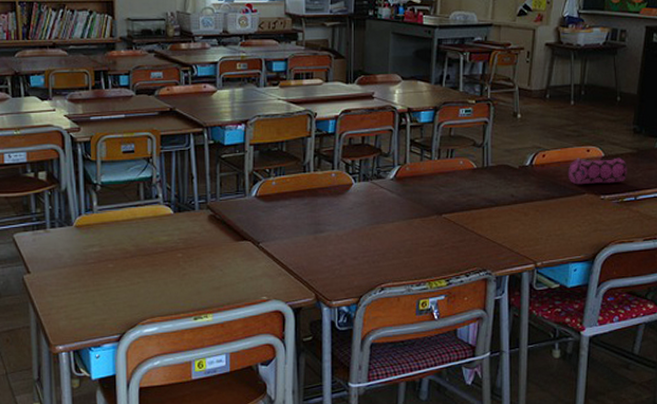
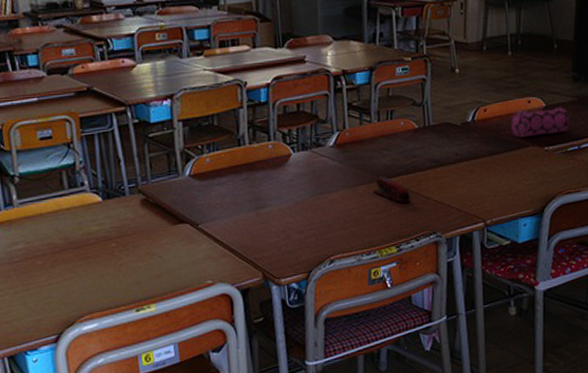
stapler: none [428,211,463,239] -> present [373,176,410,204]

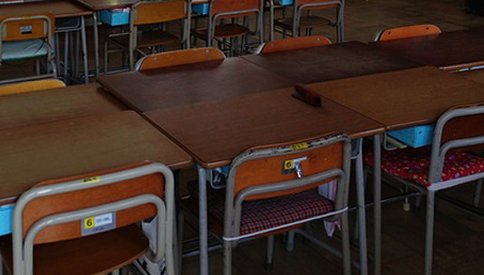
pencil case: present [510,106,570,138] -> none [410,34,462,58]

